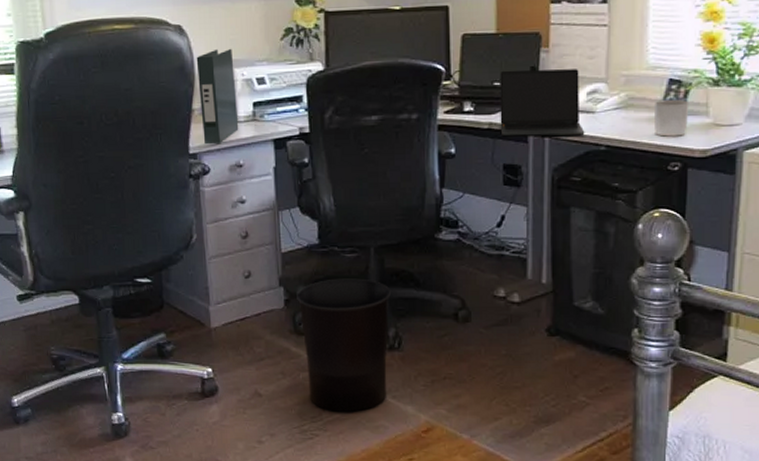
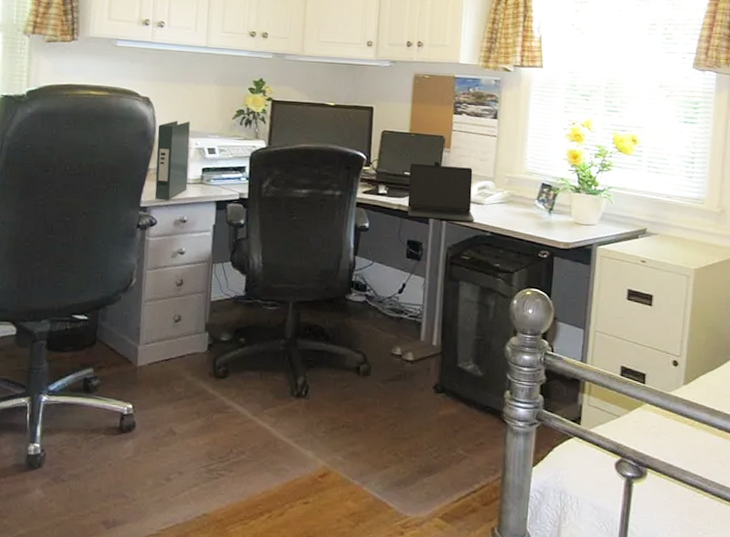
waste bin: present [297,278,391,412] -> none [219,328,303,454]
mug: present [655,99,689,137] -> none [529,199,557,230]

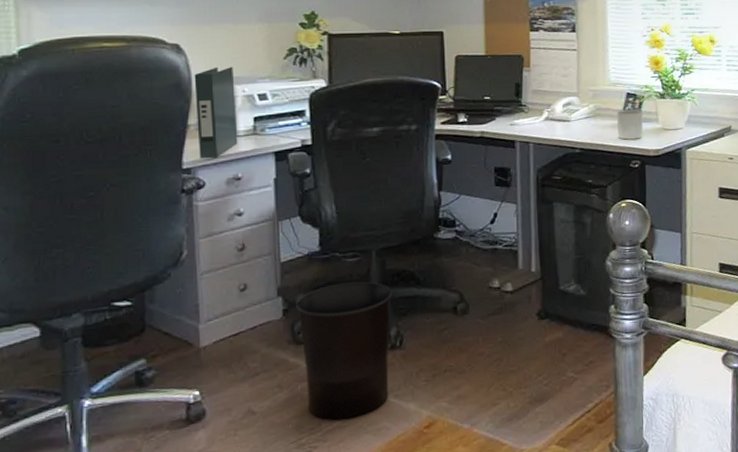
waste bin: none [219,328,303,454] -> present [296,281,392,420]
laptop: present [407,163,475,223] -> none [489,85,563,145]
mug: none [529,199,557,230] -> present [617,109,644,140]

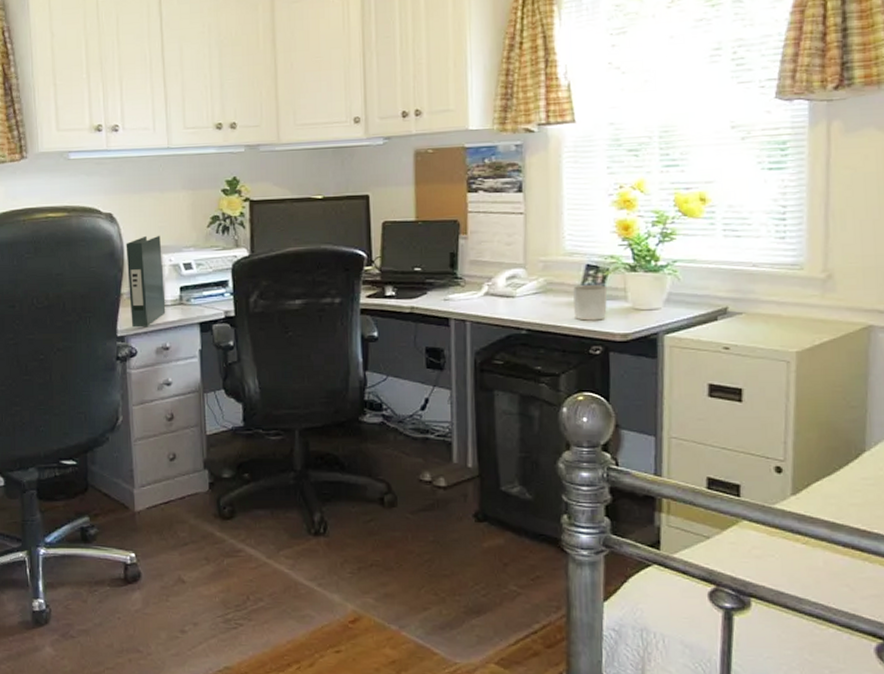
waste bin: present [296,281,392,420] -> none [221,461,316,600]

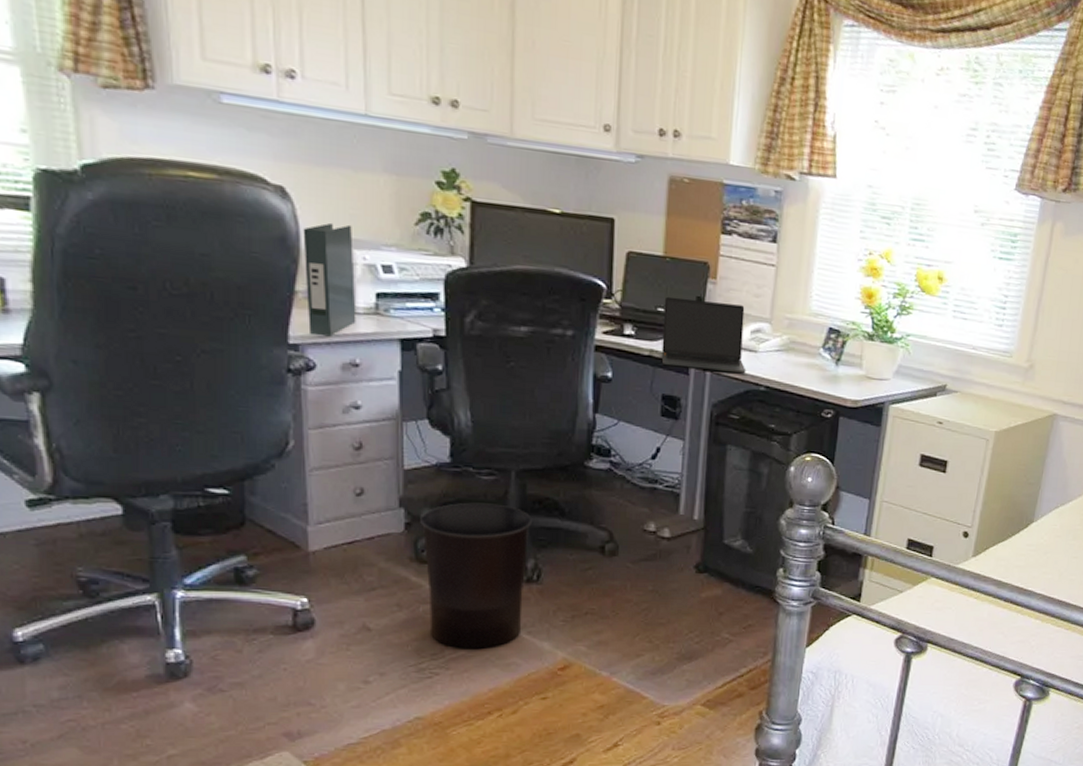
waste bin: none [221,461,316,600] -> present [420,502,532,649]
laptop: none [420,255,506,322] -> present [661,296,746,374]
mug: present [573,284,608,321] -> none [812,347,846,385]

